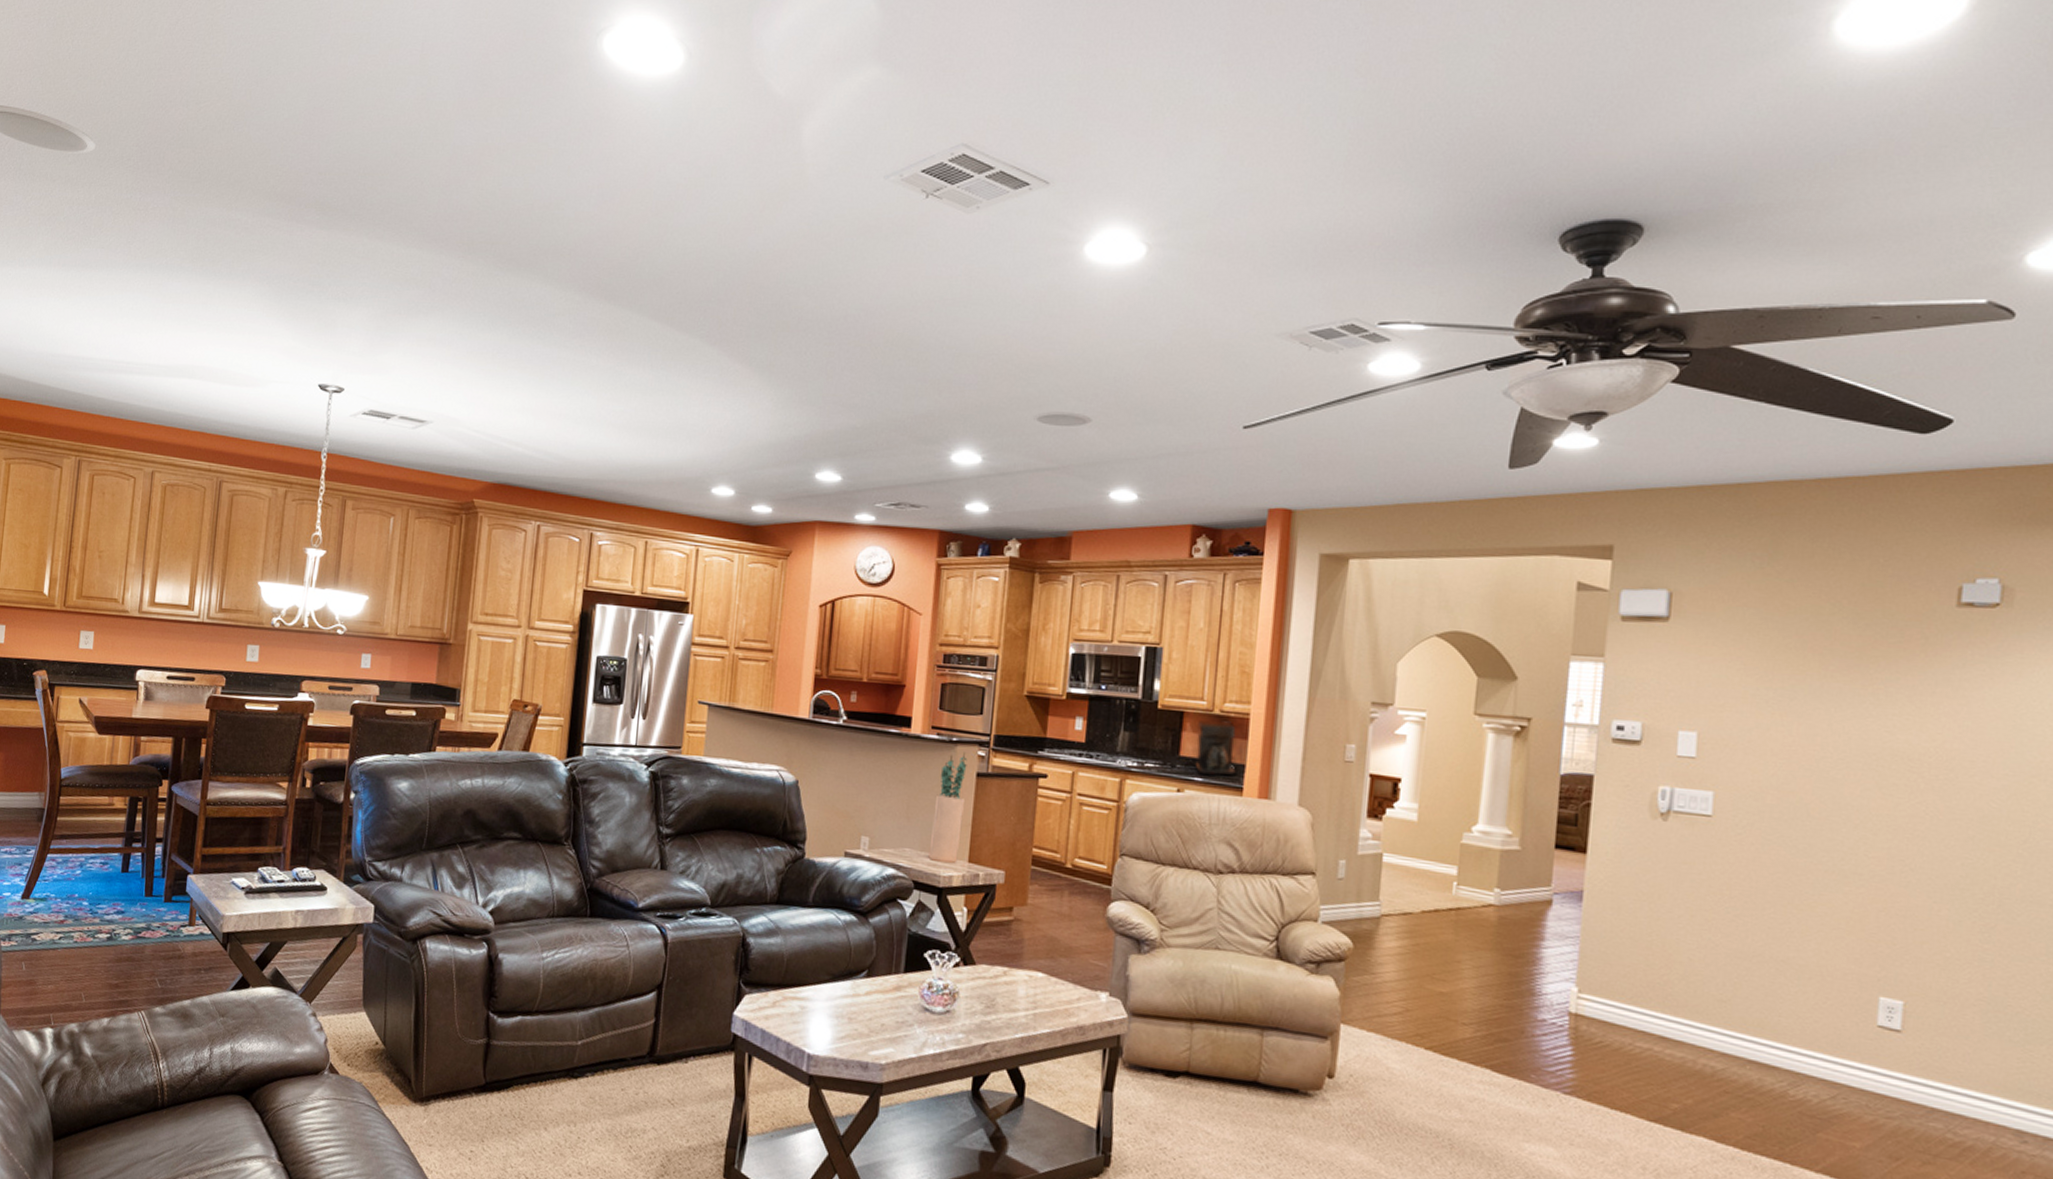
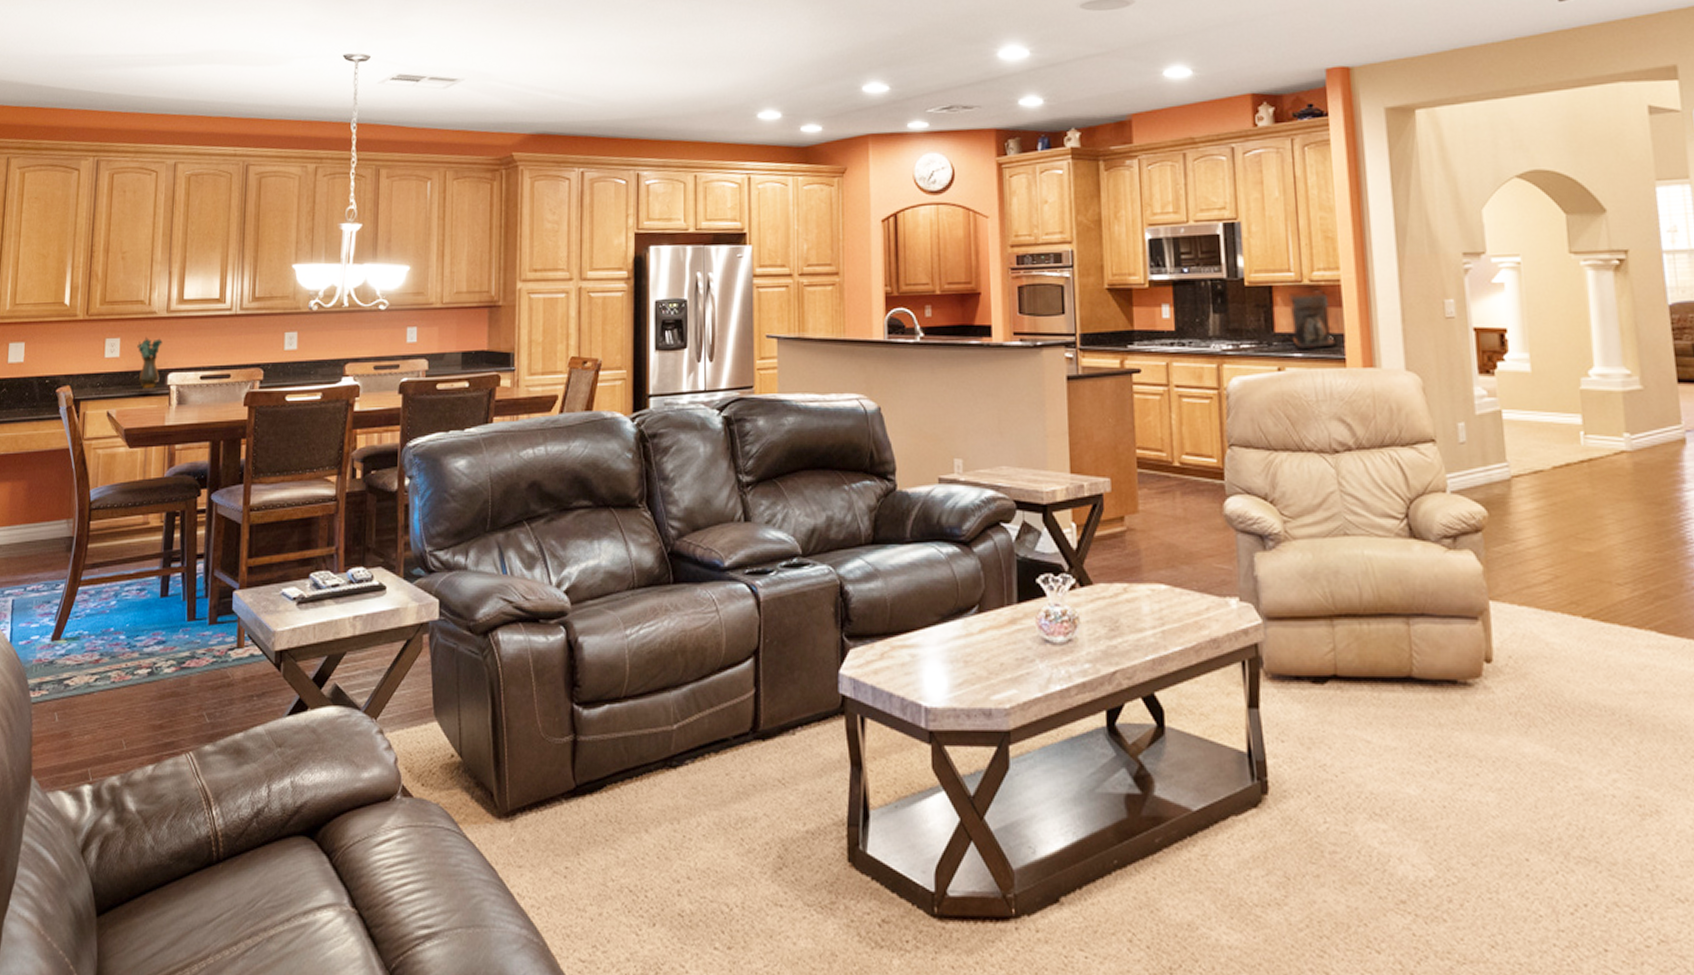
vase: none [109,632,133,683] -> present [137,336,163,390]
vase: present [928,752,968,864] -> none [1026,356,1059,478]

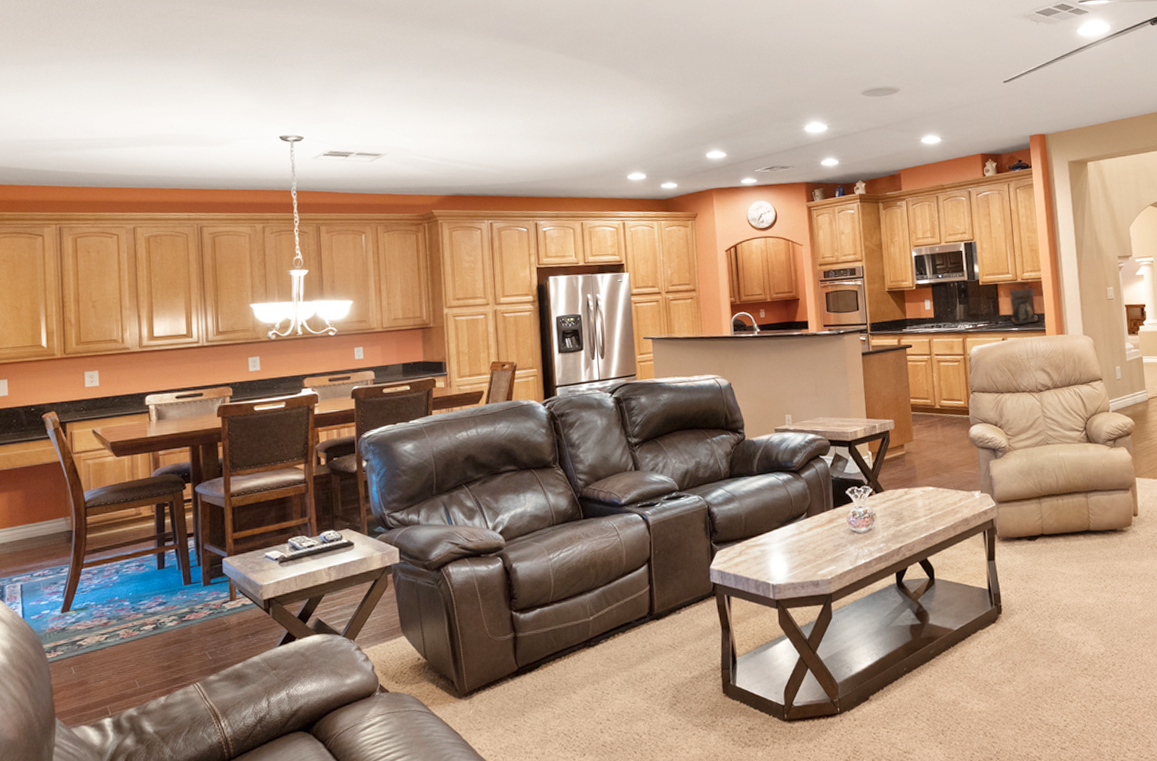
vase: present [137,336,163,390] -> none [115,367,139,410]

